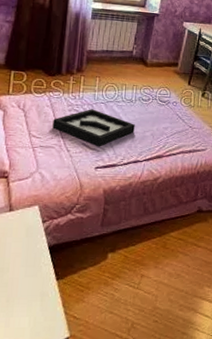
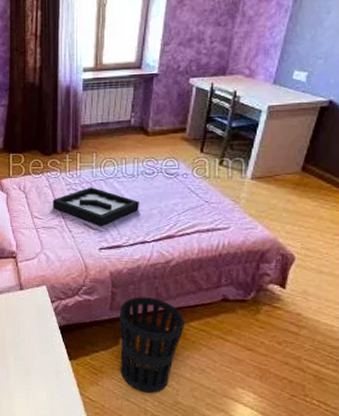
wastebasket: none [106,212,166,302] -> present [119,297,184,393]

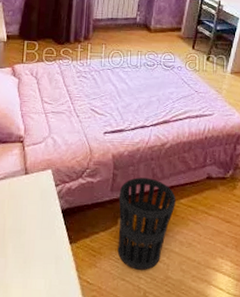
decorative tray: present [53,187,139,227] -> none [63,75,141,113]

